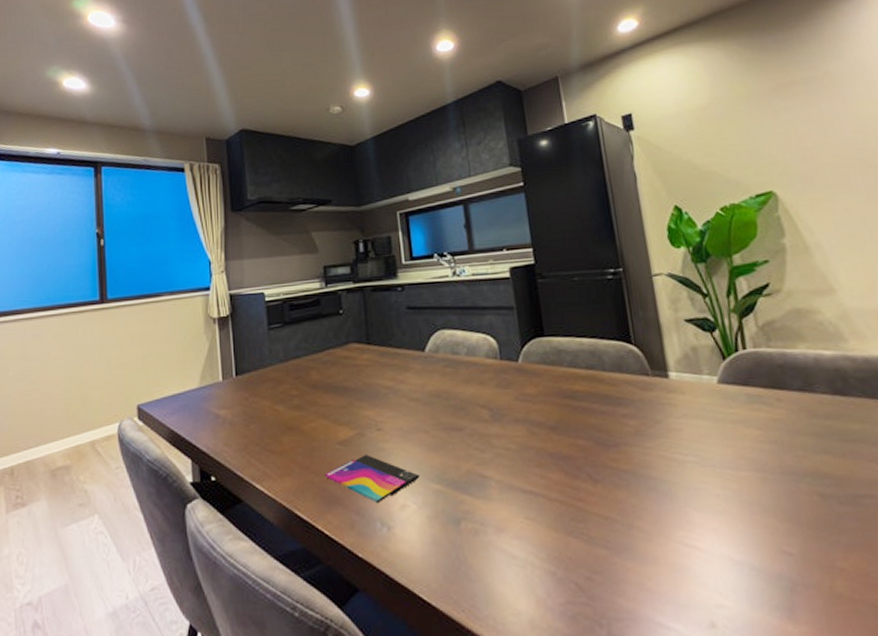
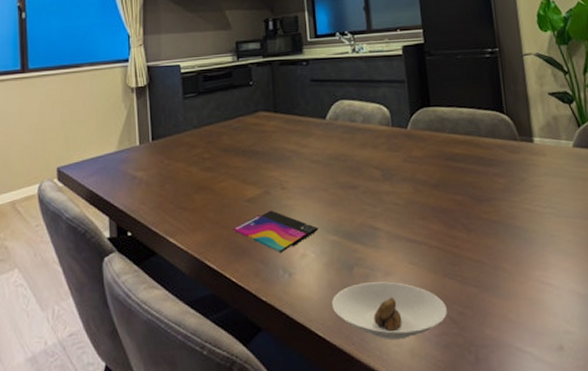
saucer: none [436,539,572,609] -> present [331,281,447,341]

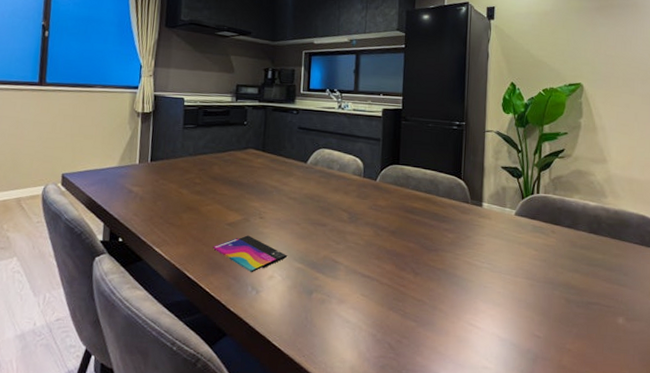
saucer: present [331,281,447,341] -> none [289,306,387,358]

